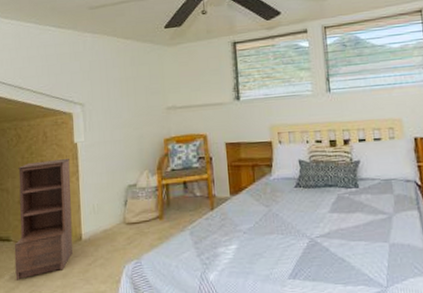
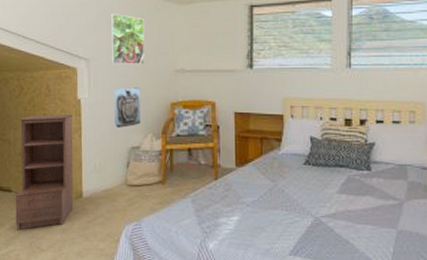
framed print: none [102,59,137,107] -> present [110,13,145,64]
wall sculpture: none [109,127,136,167] -> present [114,87,141,128]

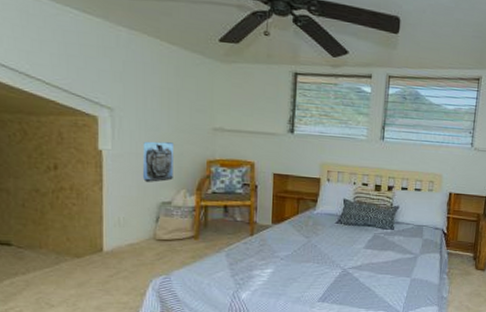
bookshelf: present [15,114,74,231] -> none [16,164,92,286]
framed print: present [110,13,145,64] -> none [140,61,181,119]

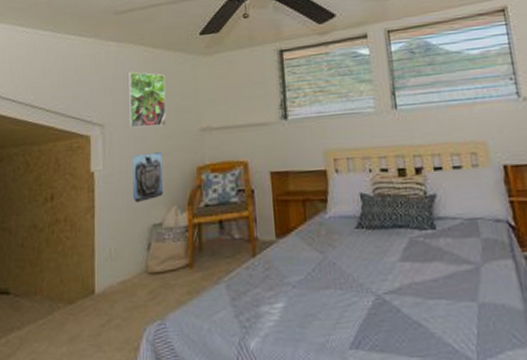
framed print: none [140,61,181,119] -> present [127,71,166,128]

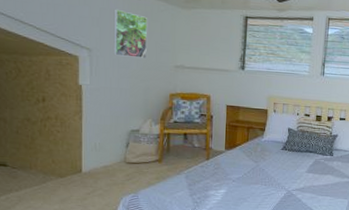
wall sculpture: present [132,152,163,202] -> none [116,77,142,113]

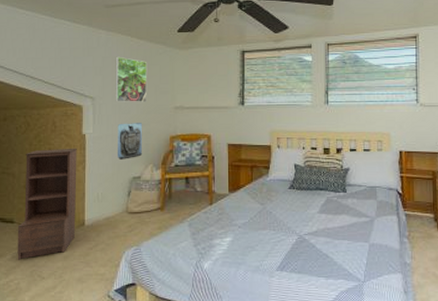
bookshelf: none [11,97,73,201] -> present [17,148,77,260]
wall sculpture: none [116,77,142,113] -> present [118,123,143,160]

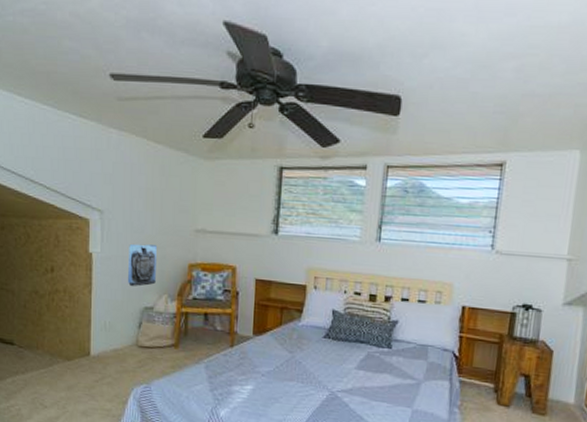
bookshelf: present [17,148,77,260] -> none [18,266,83,385]
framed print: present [115,56,148,102] -> none [127,162,166,221]

